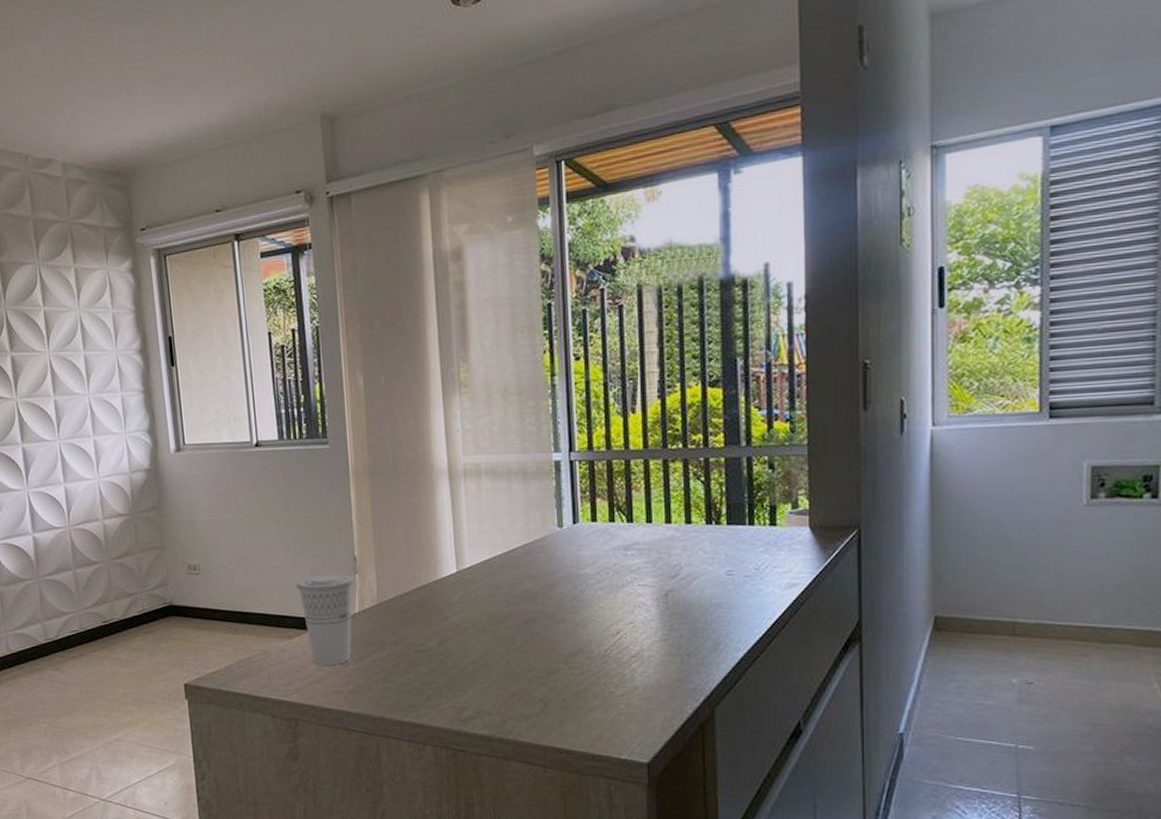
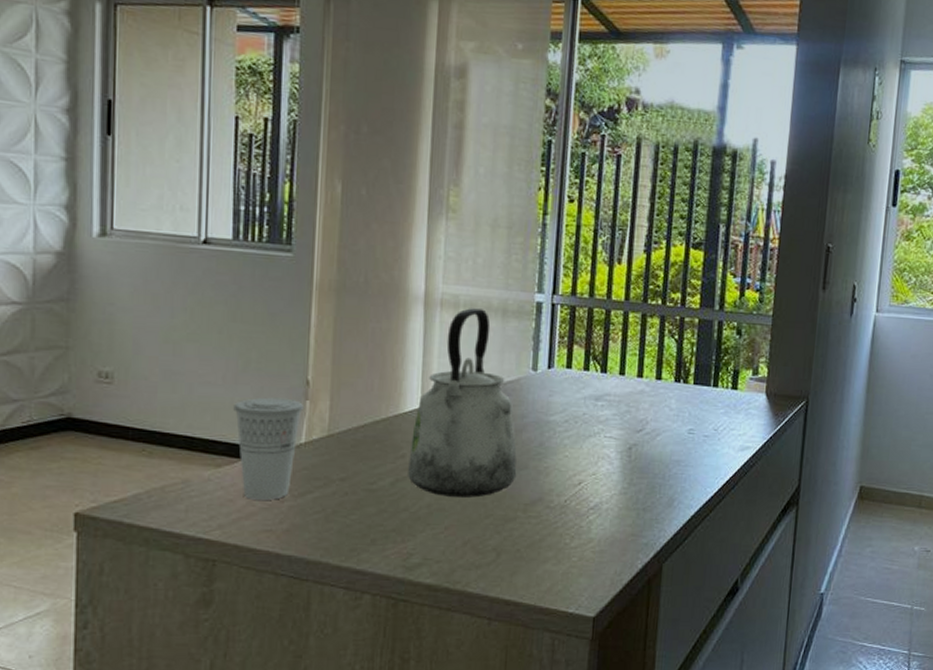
kettle: none [451,474,555,653] -> present [408,308,517,498]

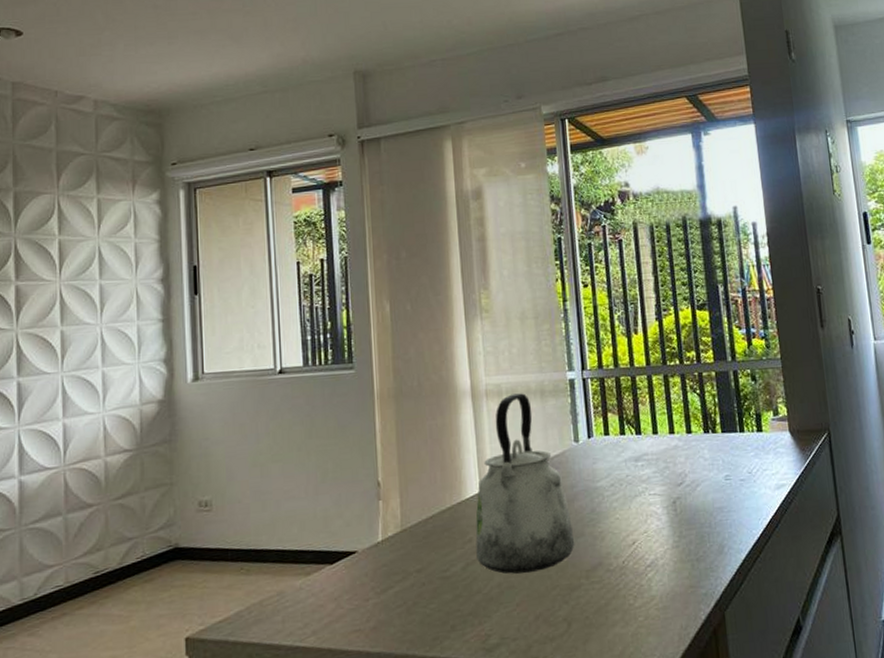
cup: present [233,397,303,500] -> none [316,501,377,602]

